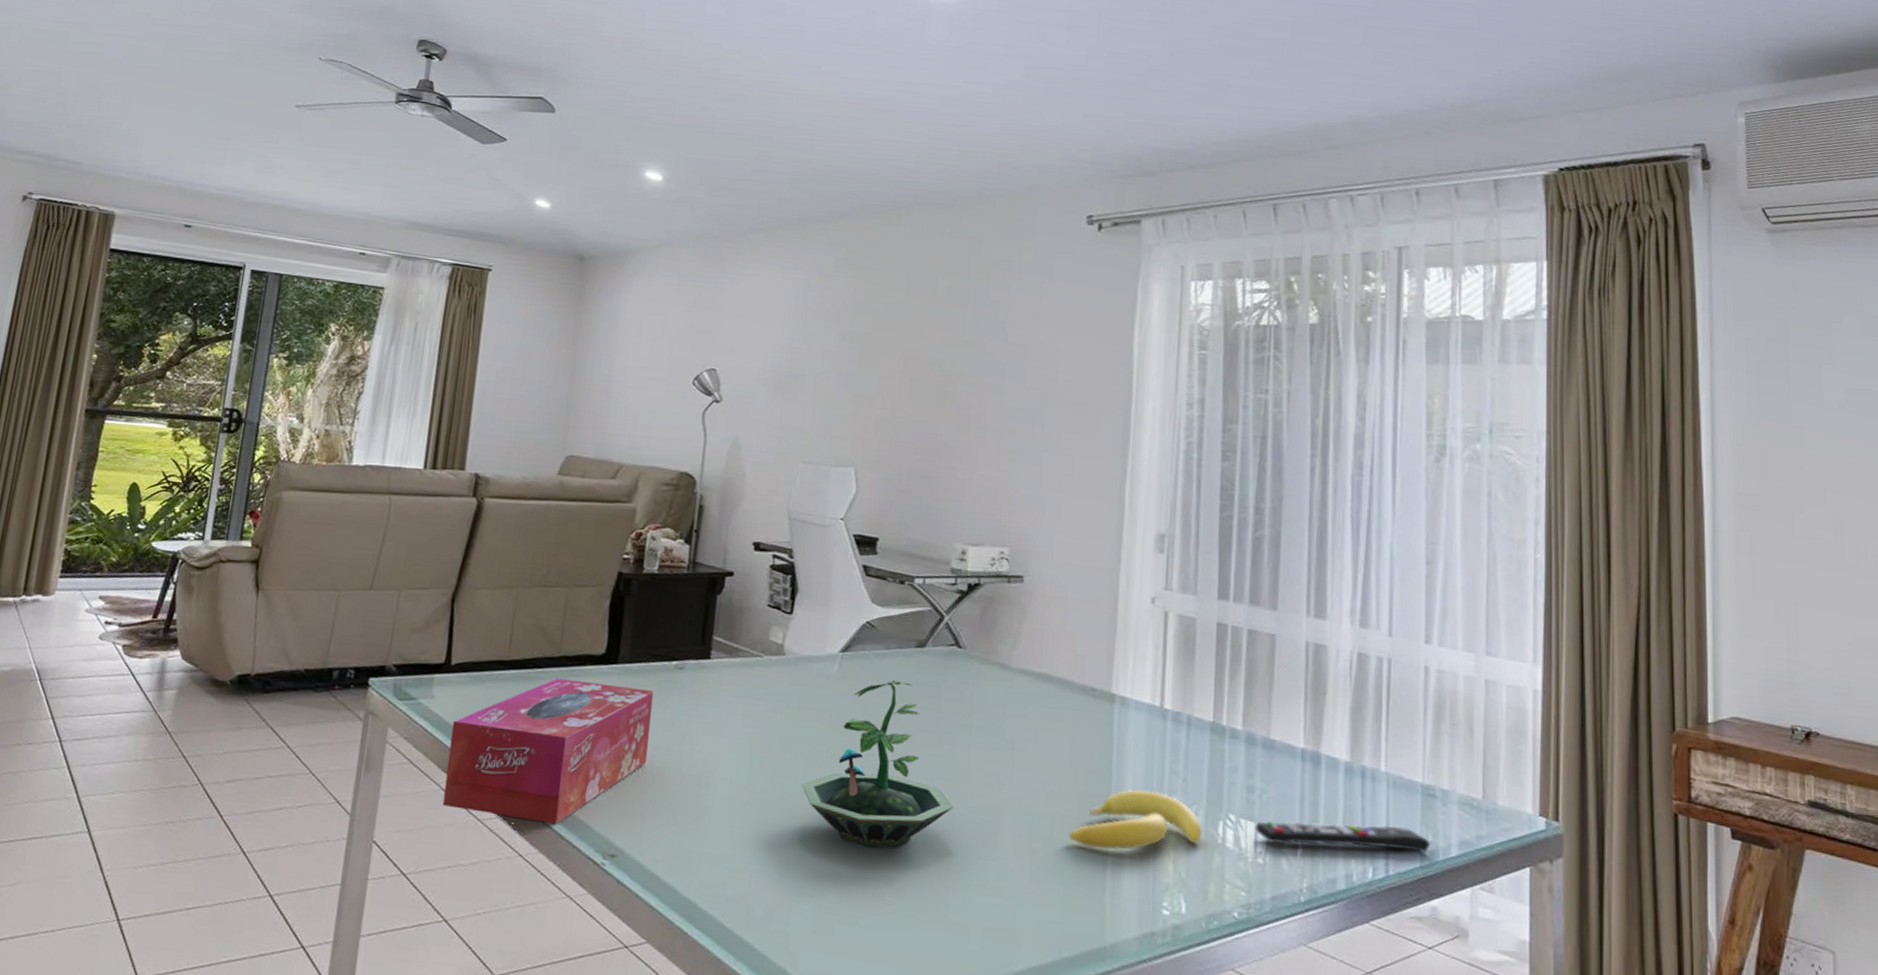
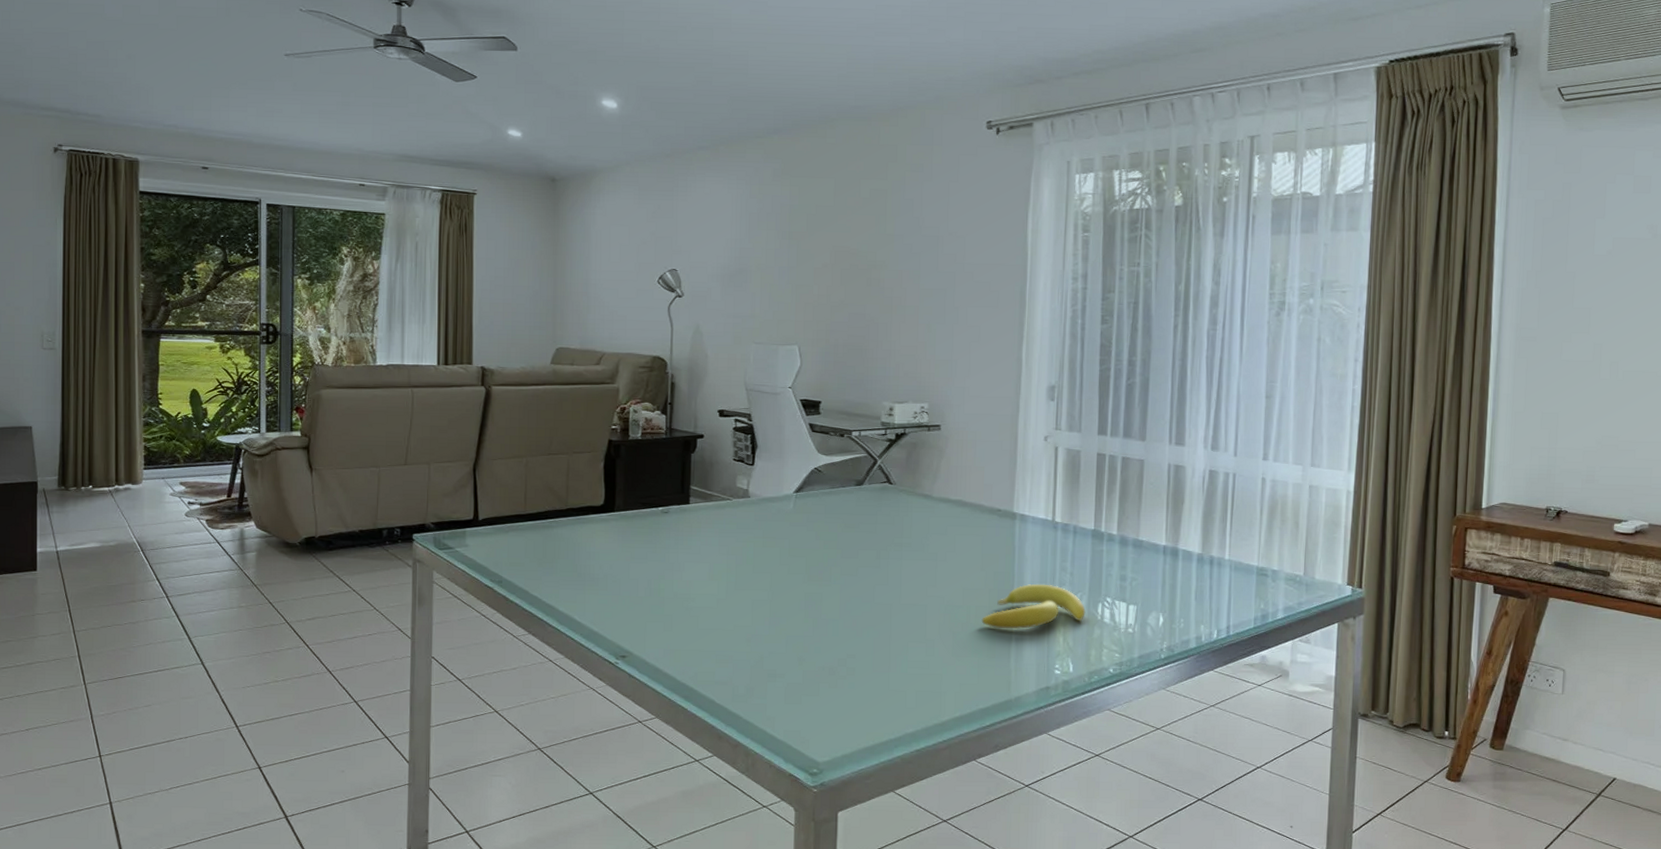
tissue box: present [442,678,654,824] -> none [484,526,646,636]
terrarium: present [802,681,954,848] -> none [770,512,891,639]
remote control: present [1255,821,1431,852] -> none [1126,599,1263,618]

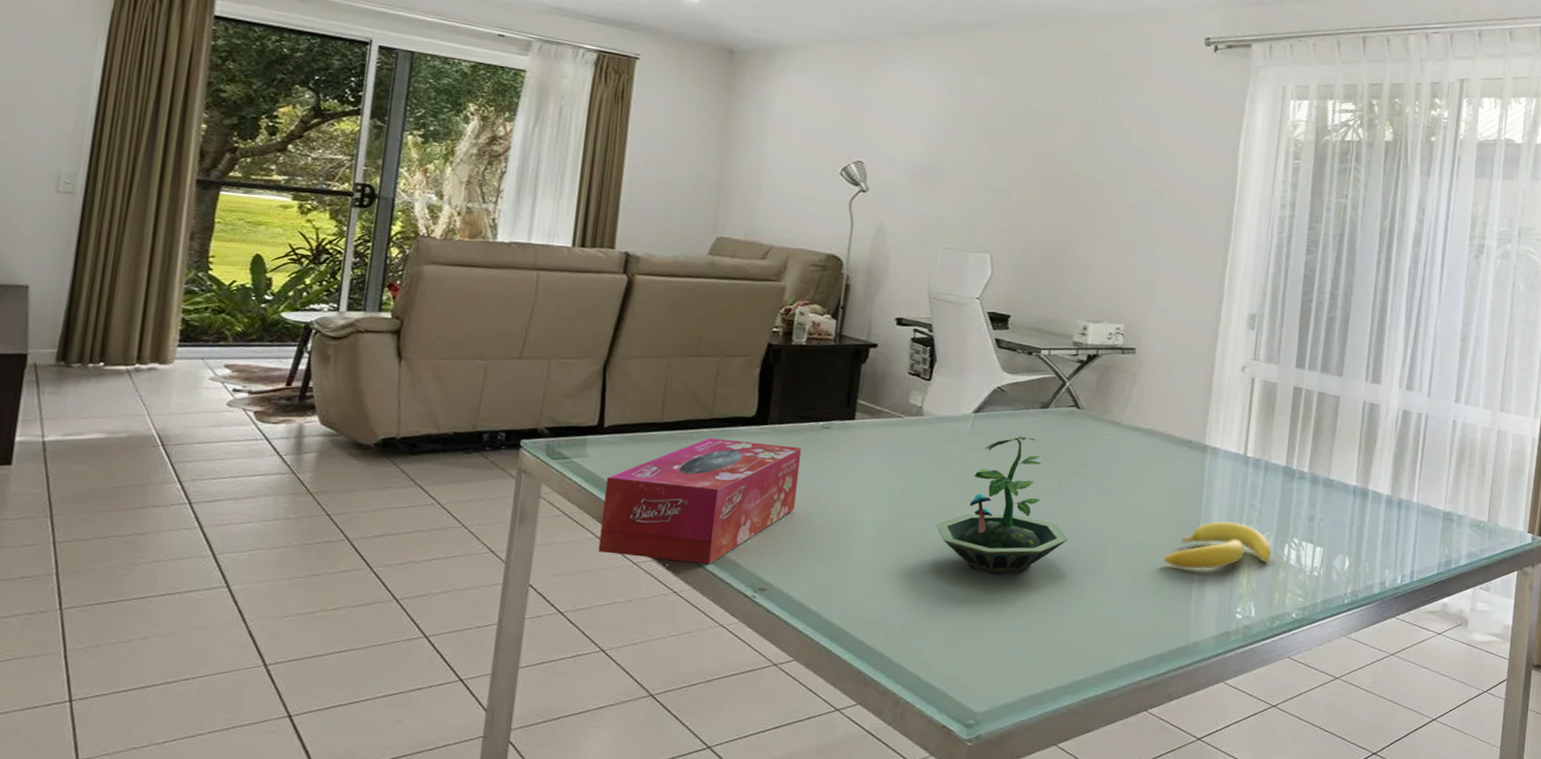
tissue box: none [484,526,646,636] -> present [598,438,802,564]
terrarium: none [770,512,891,639] -> present [936,436,1069,575]

